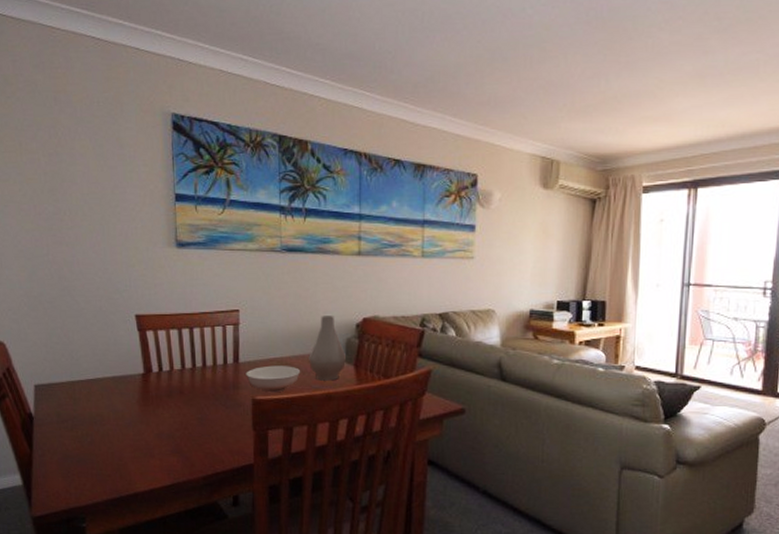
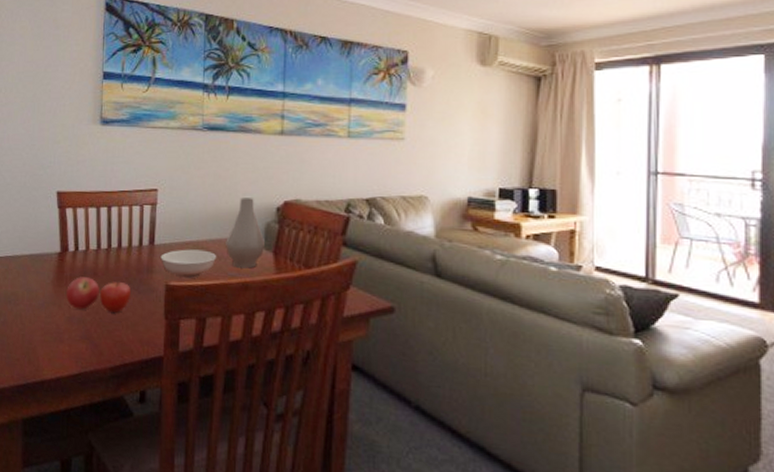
fruit: none [153,396,187,426] -> present [66,277,99,310]
fruit: none [188,398,219,427] -> present [100,281,132,313]

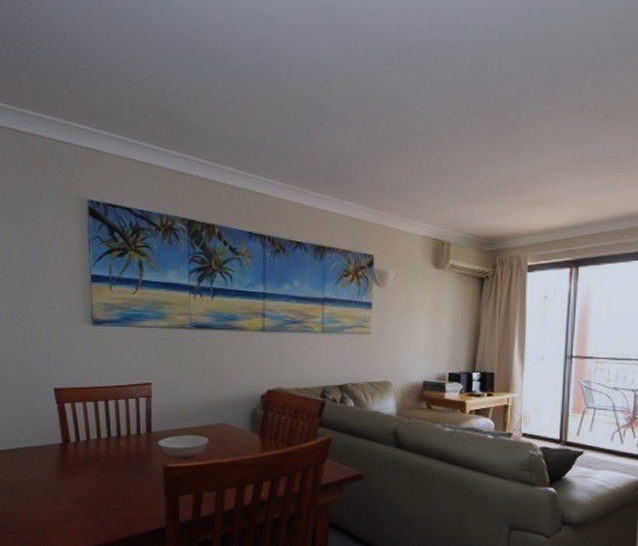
fruit: present [66,277,99,310] -> none [71,464,103,492]
fruit: present [100,281,132,313] -> none [103,466,133,493]
vase: present [226,197,266,269] -> none [217,388,252,449]

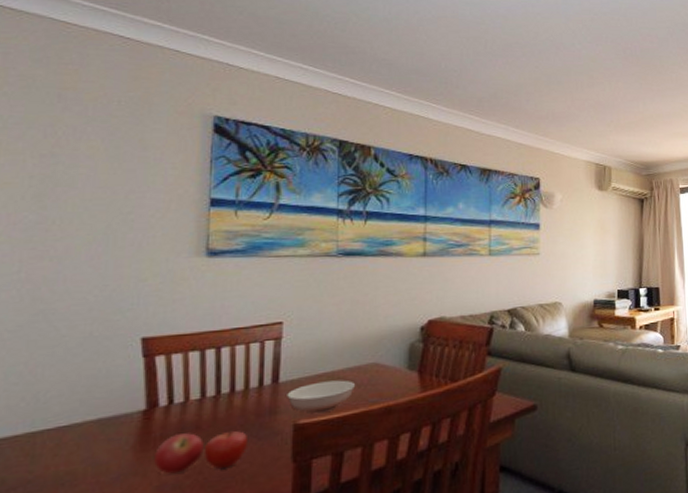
fruit: none [71,464,103,492] -> present [154,433,204,474]
fruit: none [103,466,133,493] -> present [205,430,249,469]

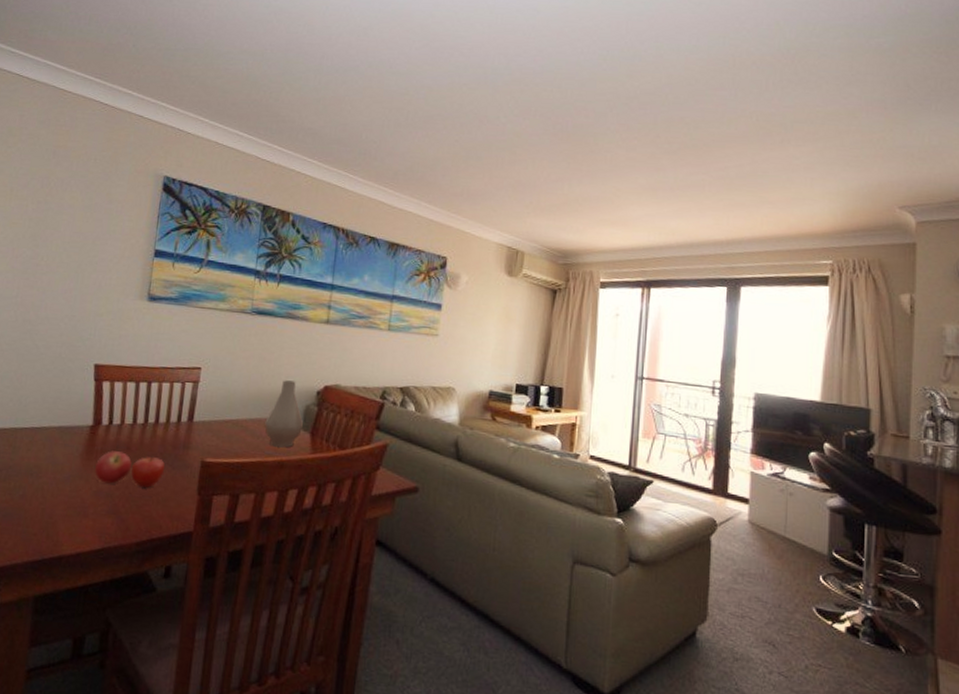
bowl: present [287,380,356,415] -> none [198,427,256,456]
vase: none [365,320,410,393] -> present [264,380,304,448]

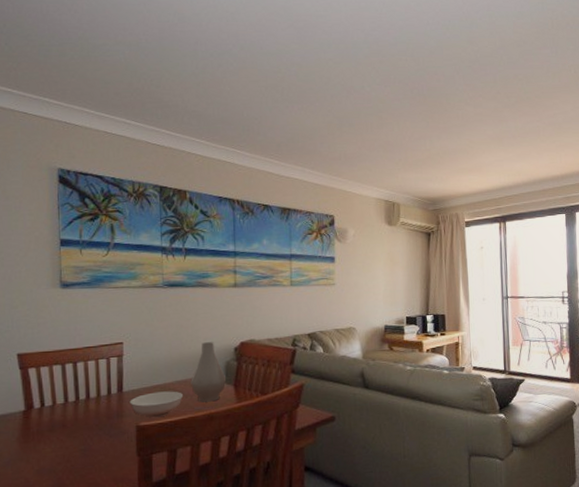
fruit: present [95,451,132,484] -> none [34,430,69,461]
fruit: present [131,456,165,488] -> none [70,429,103,458]
bowl: none [198,427,256,456] -> present [130,391,184,418]

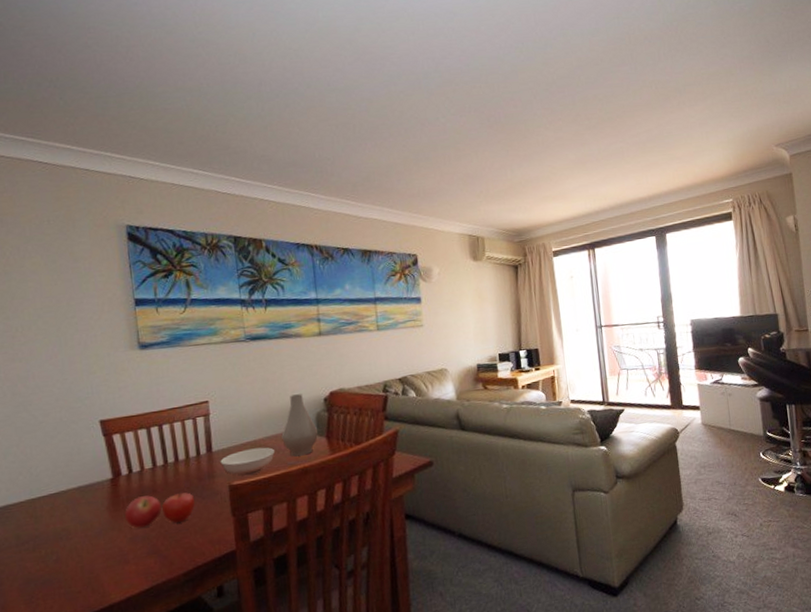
fruit: none [34,430,69,461] -> present [125,495,162,528]
fruit: none [70,429,103,458] -> present [162,492,195,523]

